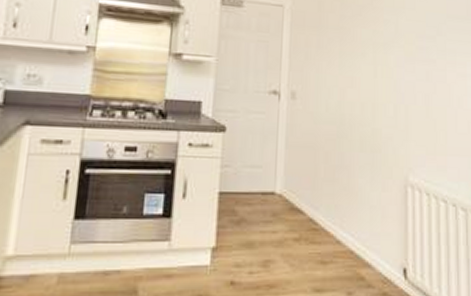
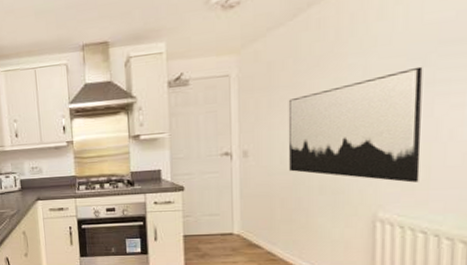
wall art: none [334,34,439,147] -> present [288,66,423,183]

